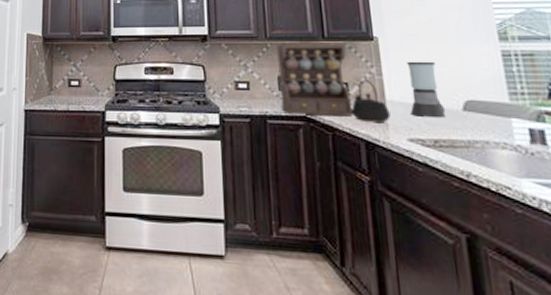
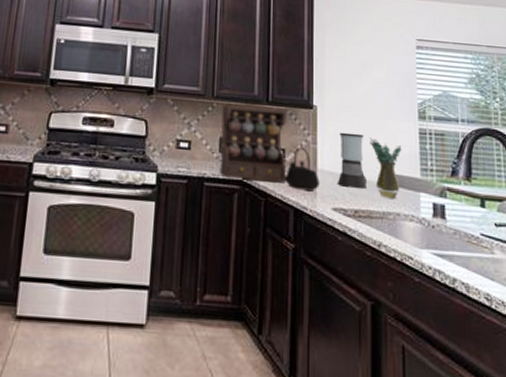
vase: none [442,64,486,126] -> present [369,137,402,198]

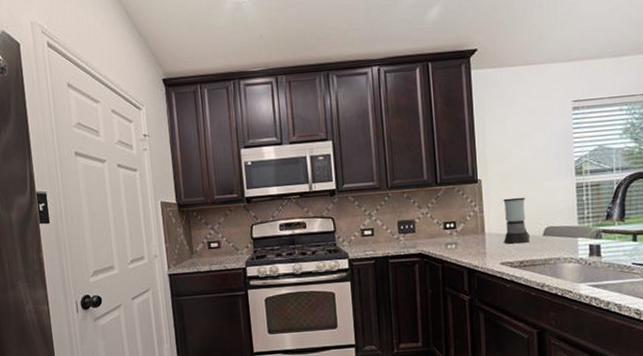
spice rack: present [219,105,287,183] -> none [397,188,459,254]
kettle: present [284,147,320,192] -> none [457,217,488,254]
vase: present [369,137,402,198] -> none [530,199,561,247]

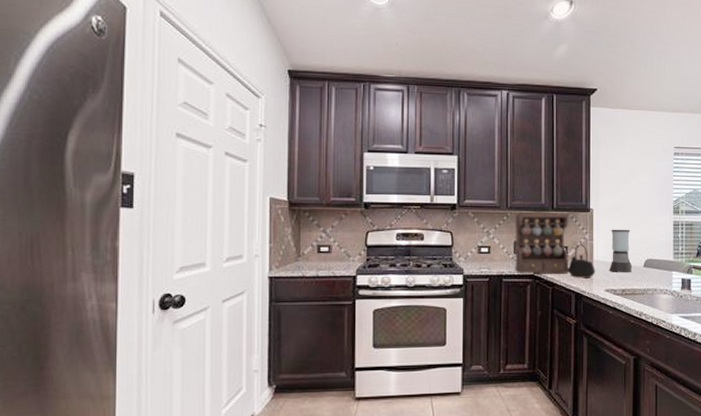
spice rack: none [397,188,459,254] -> present [515,214,569,274]
kettle: none [457,217,488,254] -> present [567,244,595,279]

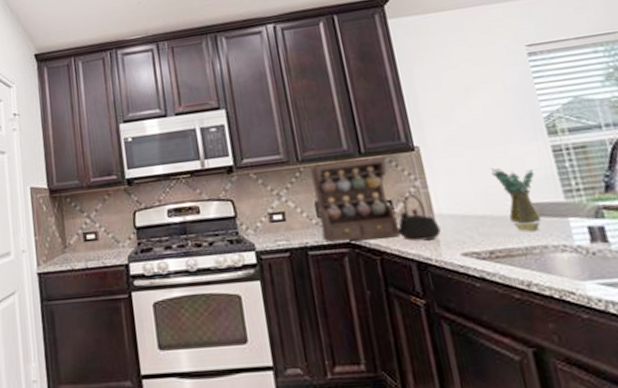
blender: present [610,229,633,273] -> none [452,166,501,228]
vase: none [634,231,660,278] -> present [490,168,542,232]

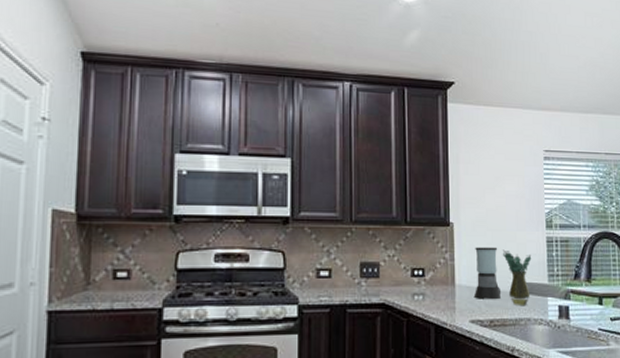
spice rack: present [310,158,401,244] -> none [361,229,427,303]
kettle: present [397,194,441,242] -> none [424,265,458,307]
blender: none [452,166,501,228] -> present [475,247,502,300]

